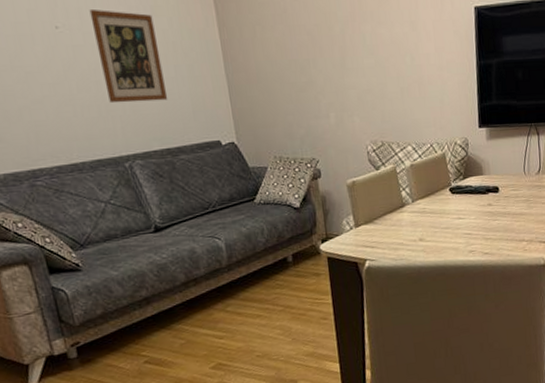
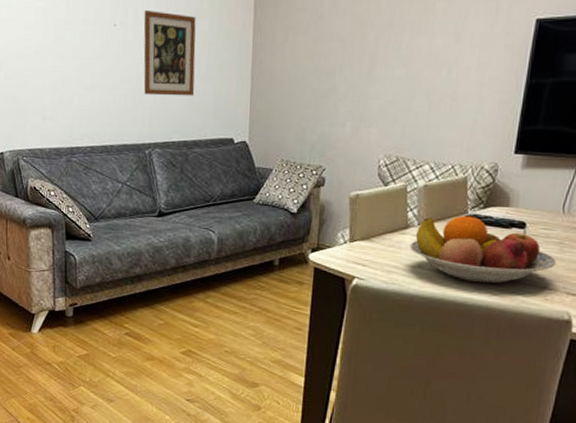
fruit bowl: none [408,187,527,246] -> present [409,215,557,284]

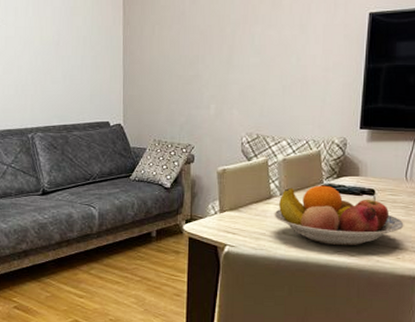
wall art: present [143,9,196,96] -> none [23,8,72,85]

